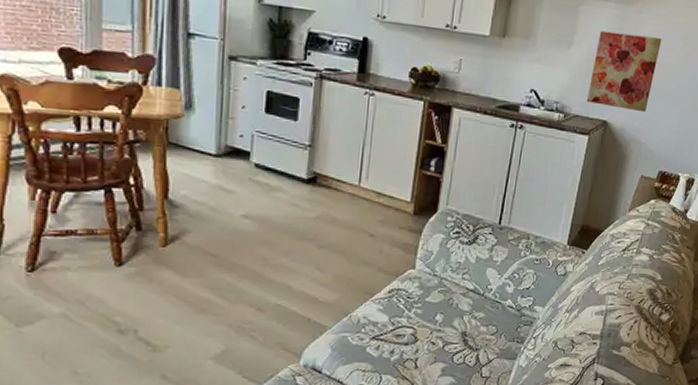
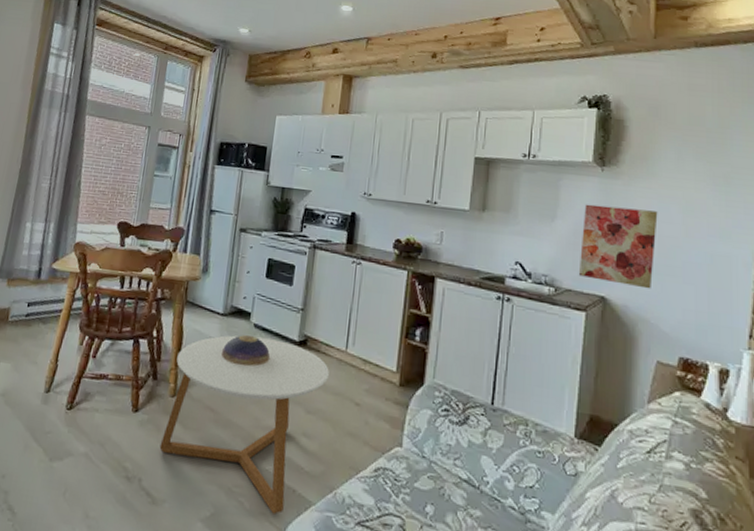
coffee table: none [154,177,342,342] -> present [159,335,329,515]
decorative bowl: none [217,175,276,209] -> present [220,334,271,367]

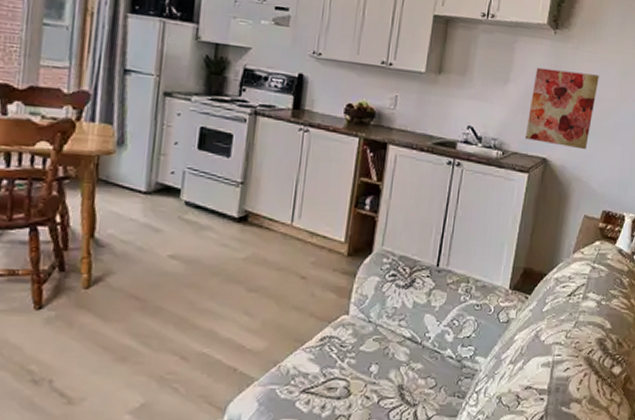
coffee table: present [159,335,329,515] -> none [73,215,273,395]
decorative bowl: present [220,334,271,367] -> none [145,213,206,249]

